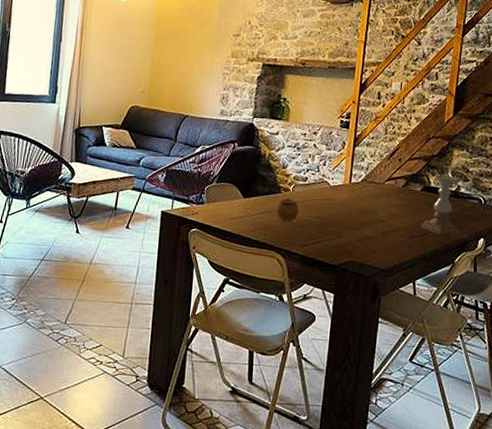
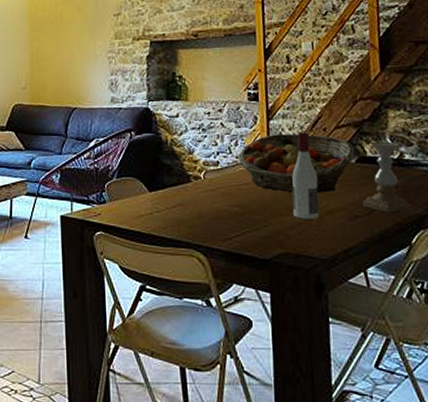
apple: present [276,197,299,222] -> none [188,186,214,214]
fruit basket: none [324,159,422,214] -> present [238,133,355,193]
wine bottle: none [363,159,388,235] -> present [291,132,319,219]

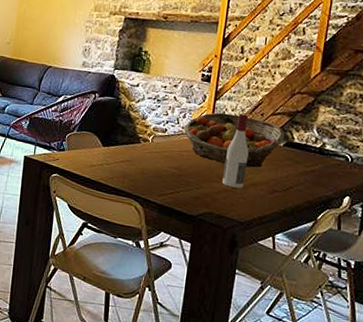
candle holder: present [362,141,411,213] -> none [282,130,325,193]

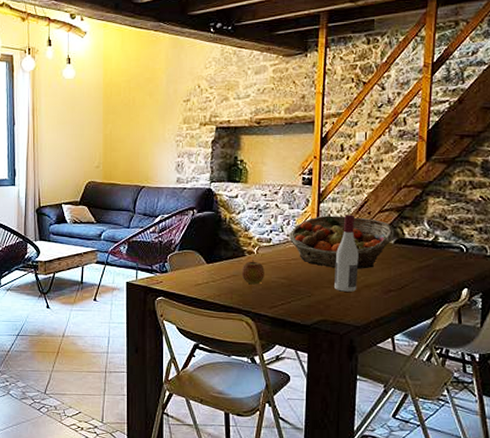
apple: none [135,147,158,172] -> present [241,260,264,285]

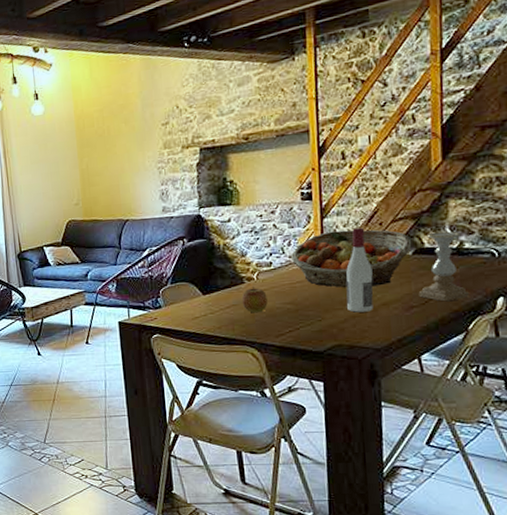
candle holder: none [396,225,439,289] -> present [418,231,469,302]

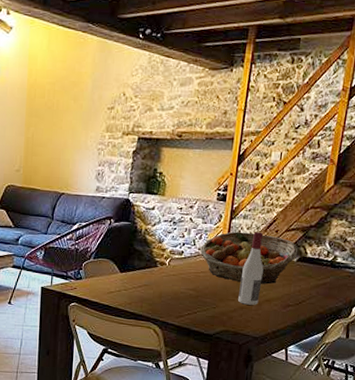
apple: present [241,287,268,313] -> none [152,271,175,295]
candle holder: present [418,231,469,302] -> none [295,245,337,305]

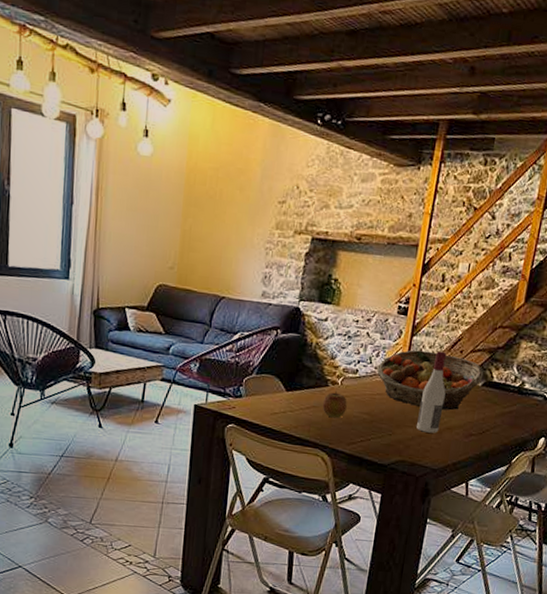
apple: none [152,271,175,295] -> present [322,391,347,418]

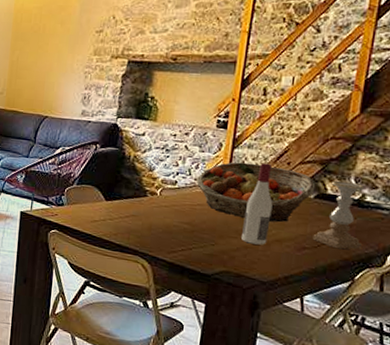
apple: present [322,391,347,418] -> none [141,201,167,227]
candle holder: none [478,368,525,435] -> present [312,180,365,250]

